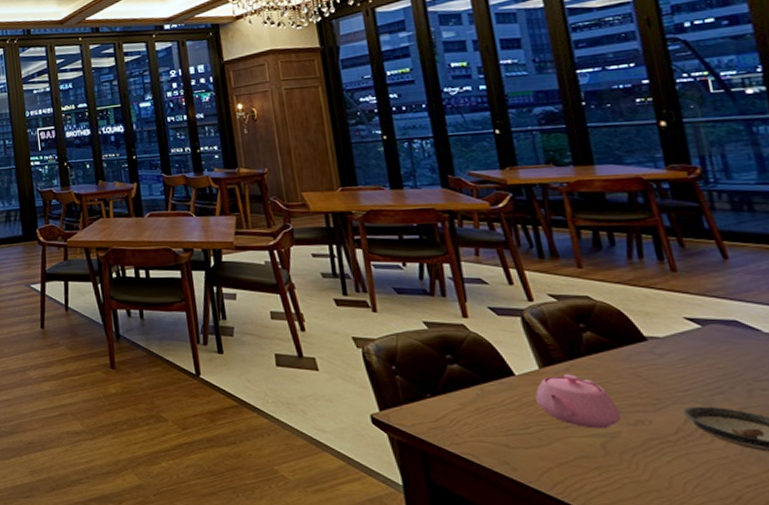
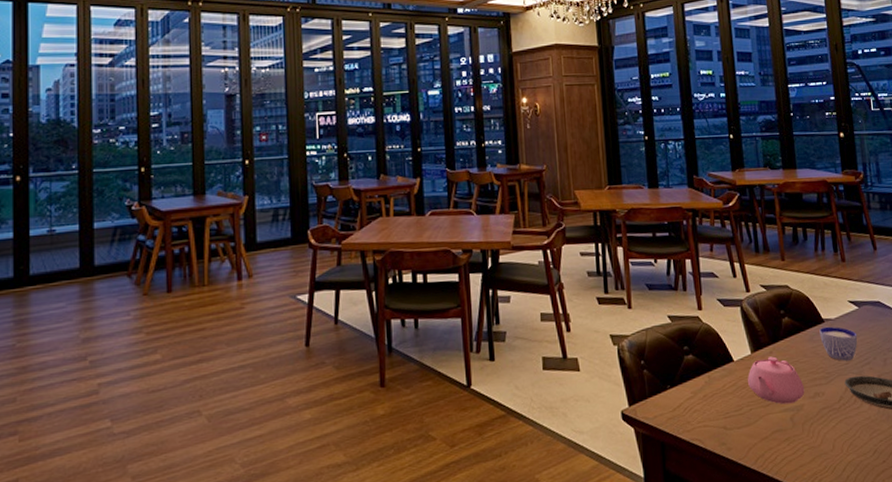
cup: none [640,345,703,387] -> present [819,326,858,361]

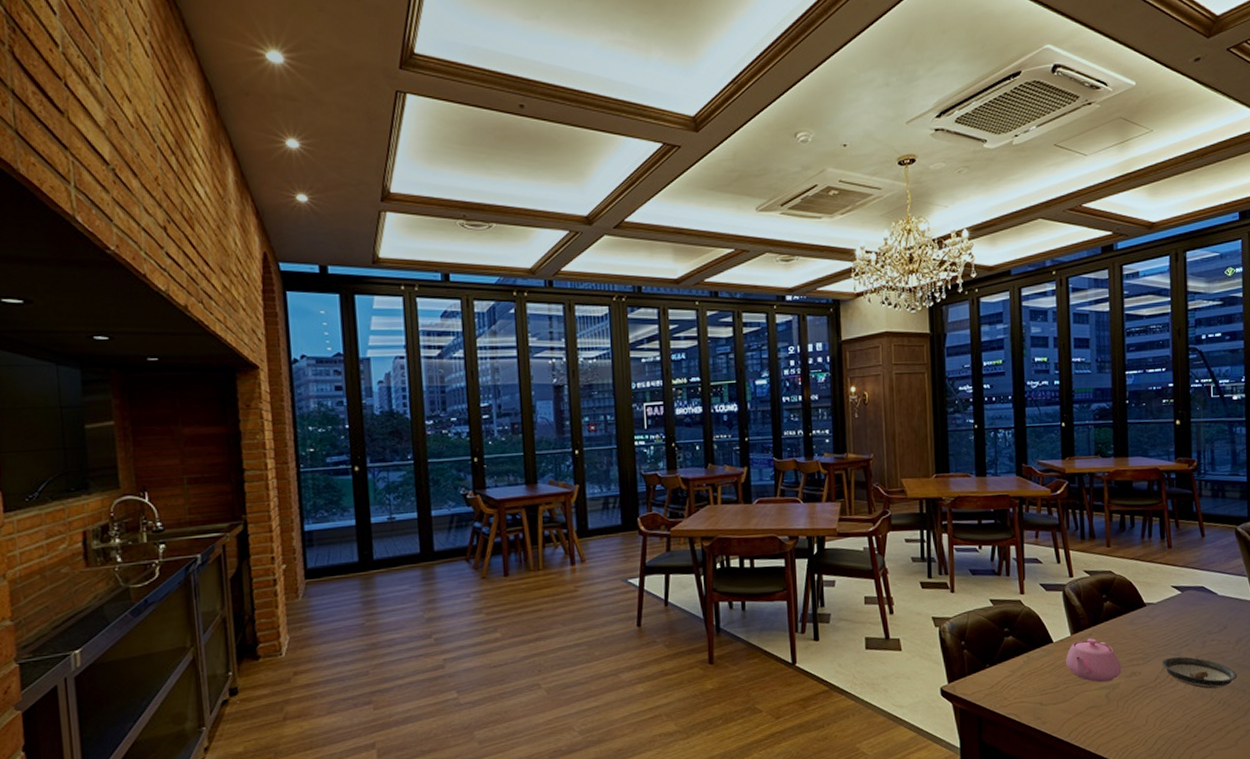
cup: present [819,326,858,361] -> none [1140,610,1178,643]

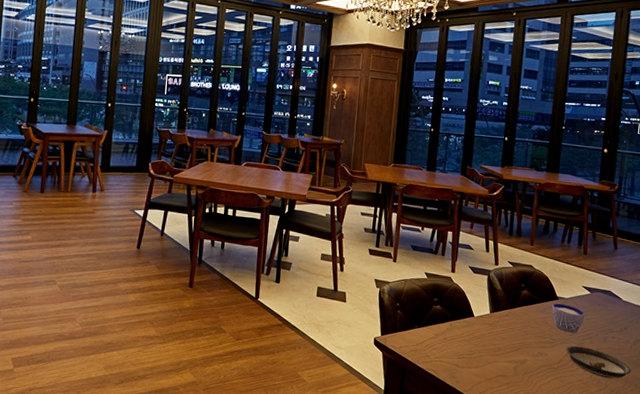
teapot: present [1066,638,1122,683] -> none [483,318,531,357]
cup: none [1140,610,1178,643] -> present [552,303,585,333]

